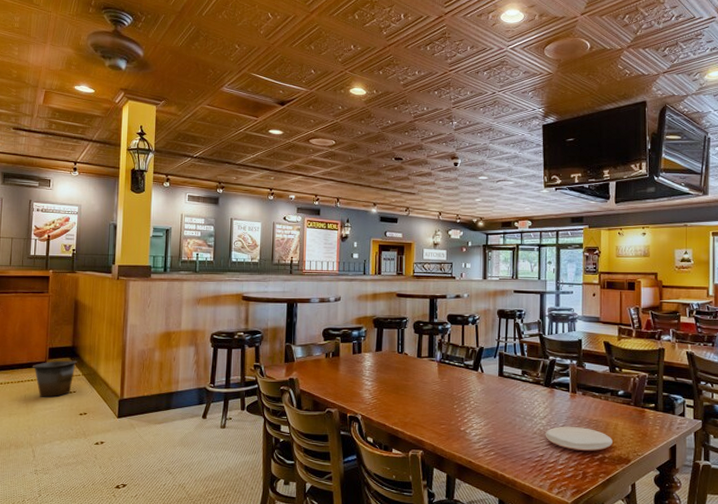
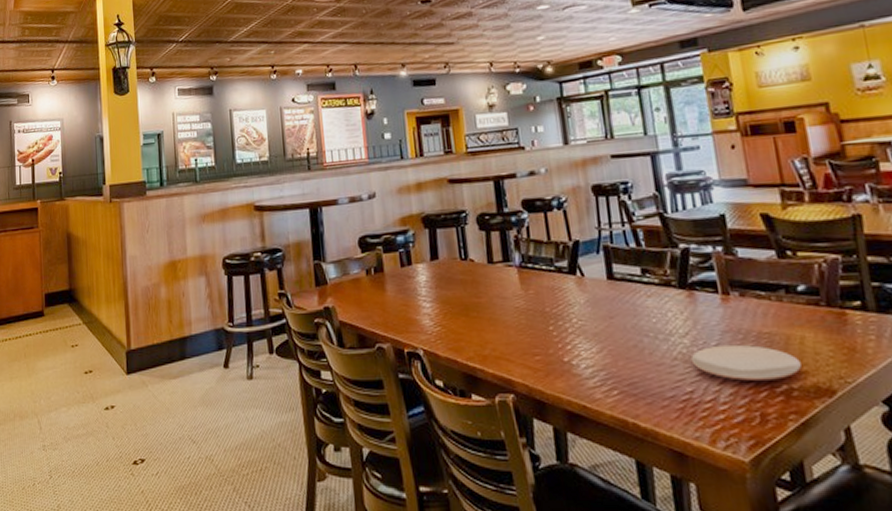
waste bin: present [32,360,77,398] -> none [29,306,76,355]

